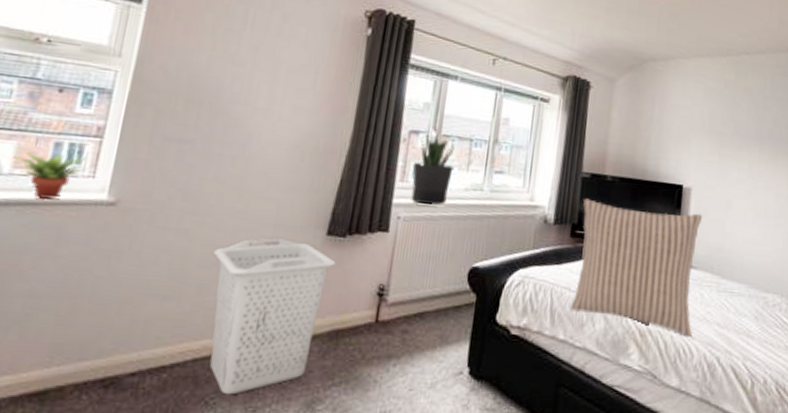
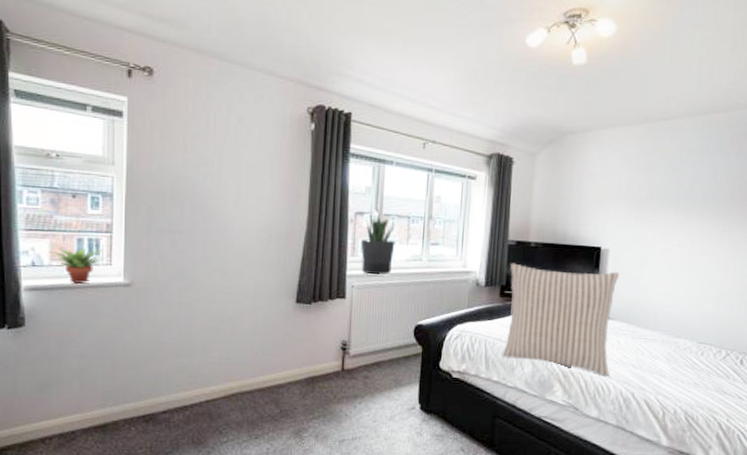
laundry basket: present [210,238,336,395] -> none [210,307,306,427]

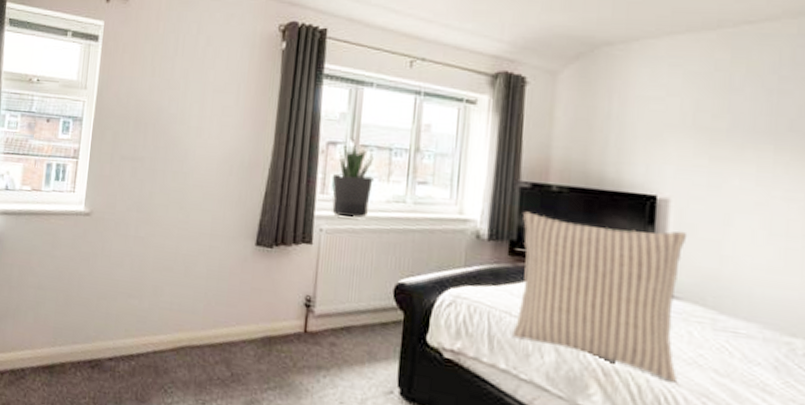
succulent plant: present [49,248,105,285] -> none [21,172,69,211]

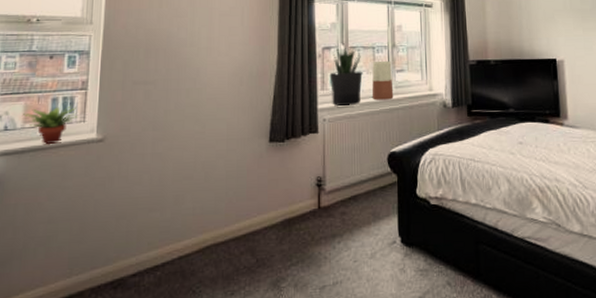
succulent plant: none [21,172,69,211] -> present [23,107,78,145]
vase: none [382,167,412,218] -> present [372,61,394,100]
pillow: present [513,211,688,382] -> none [474,81,585,187]

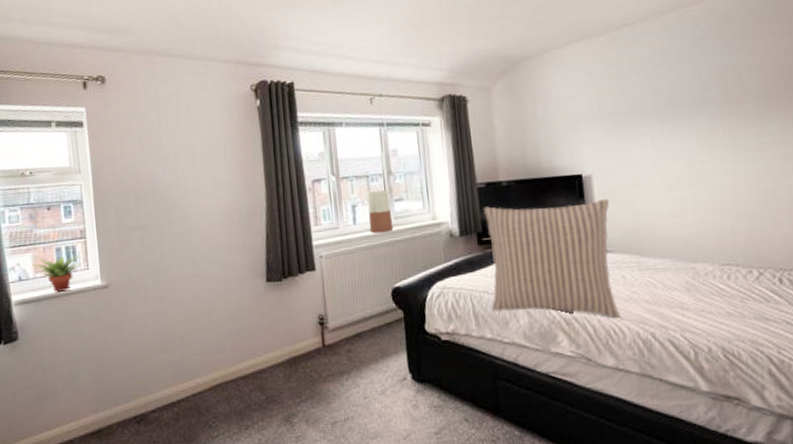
planter: present [329,45,363,107] -> none [322,176,358,242]
pillow: none [474,81,585,187] -> present [484,198,620,318]

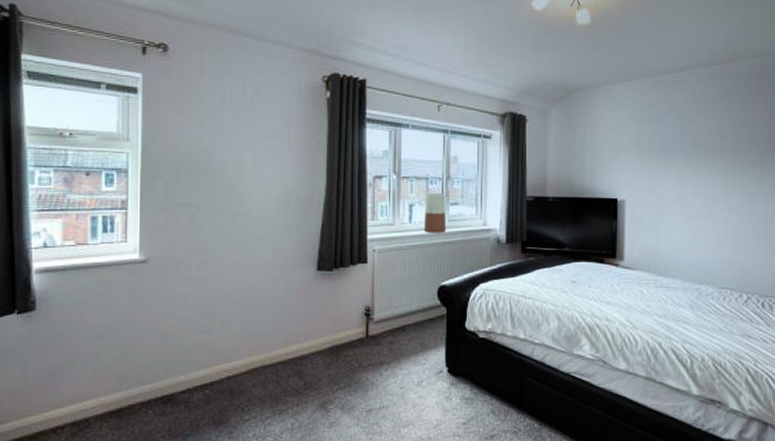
succulent plant: present [33,255,82,293] -> none [62,226,119,264]
pillow: present [484,198,620,318] -> none [528,218,637,327]

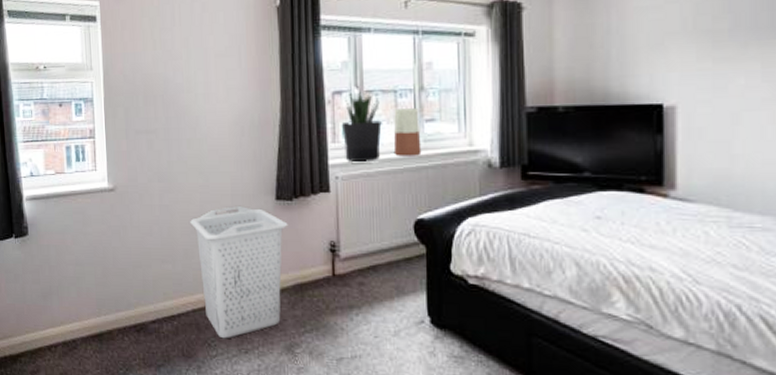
laundry basket: none [229,277,328,403] -> present [190,206,288,339]
planter: none [380,174,415,238] -> present [341,88,382,163]

